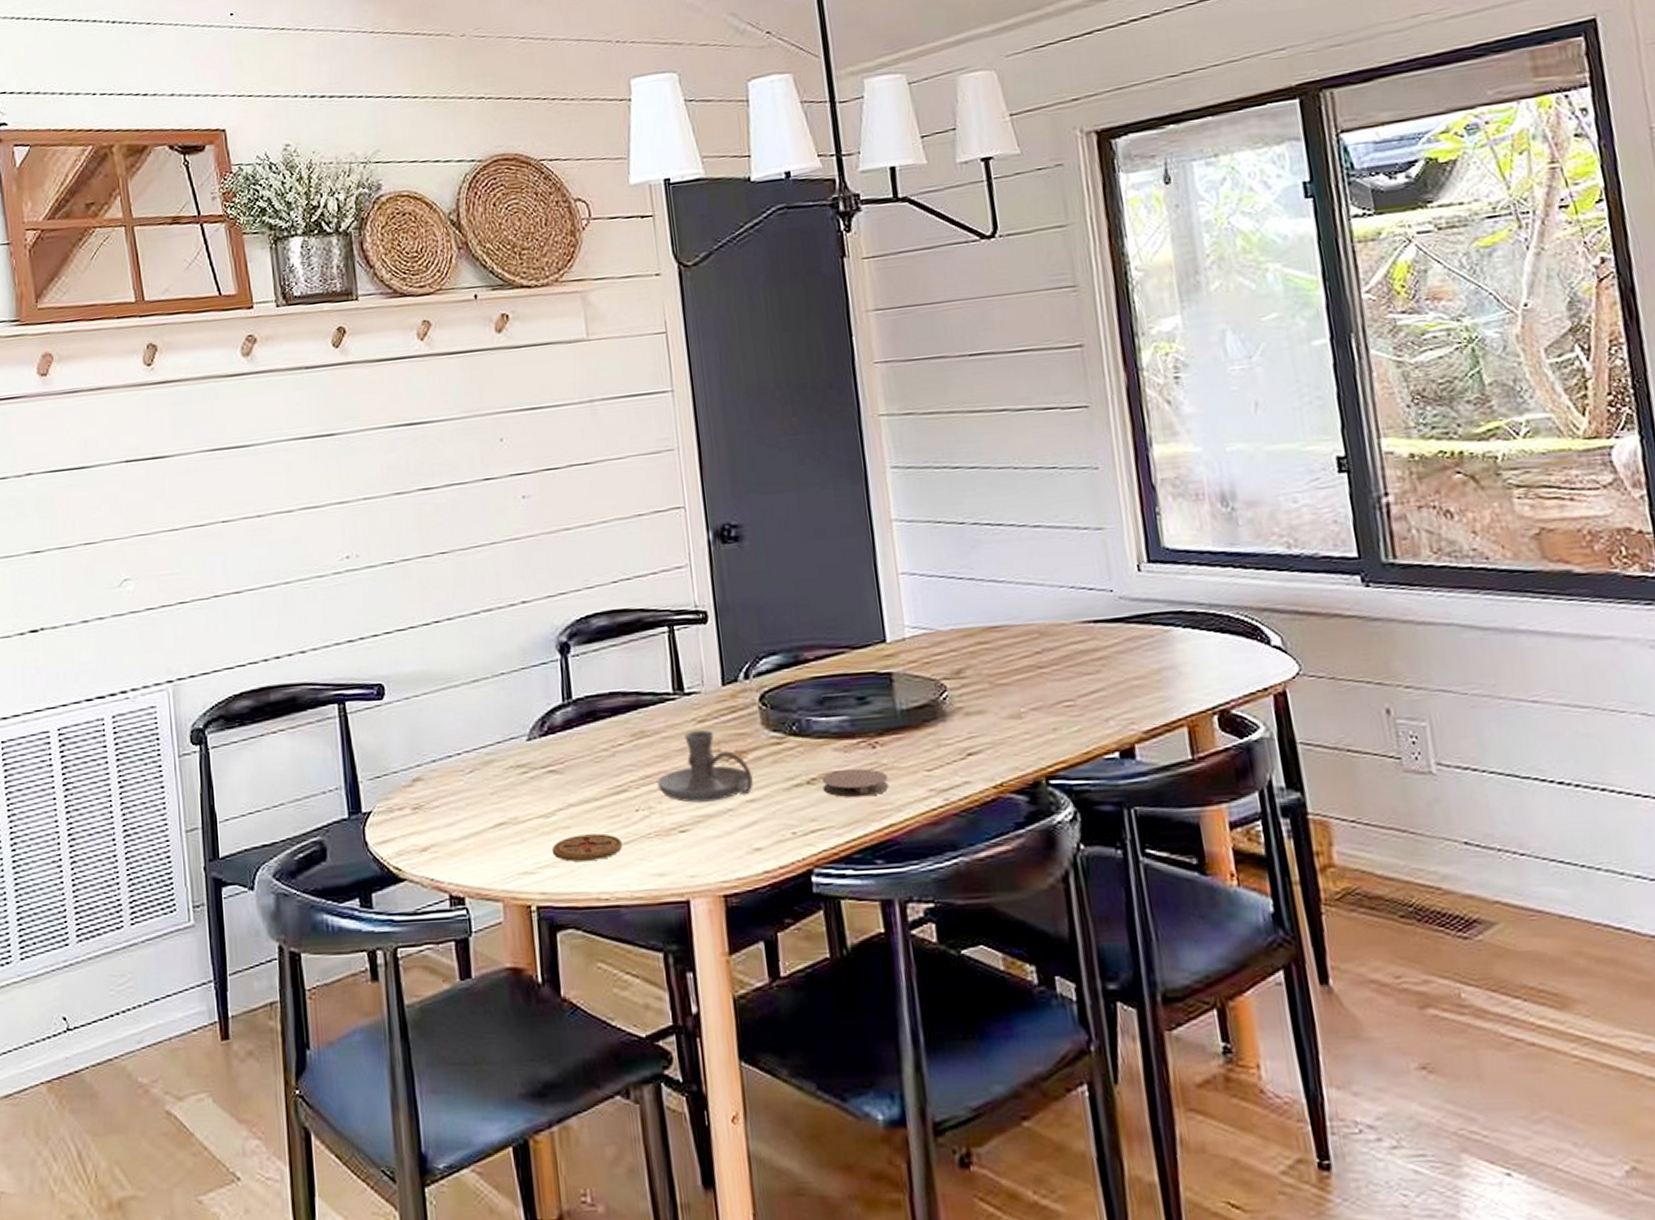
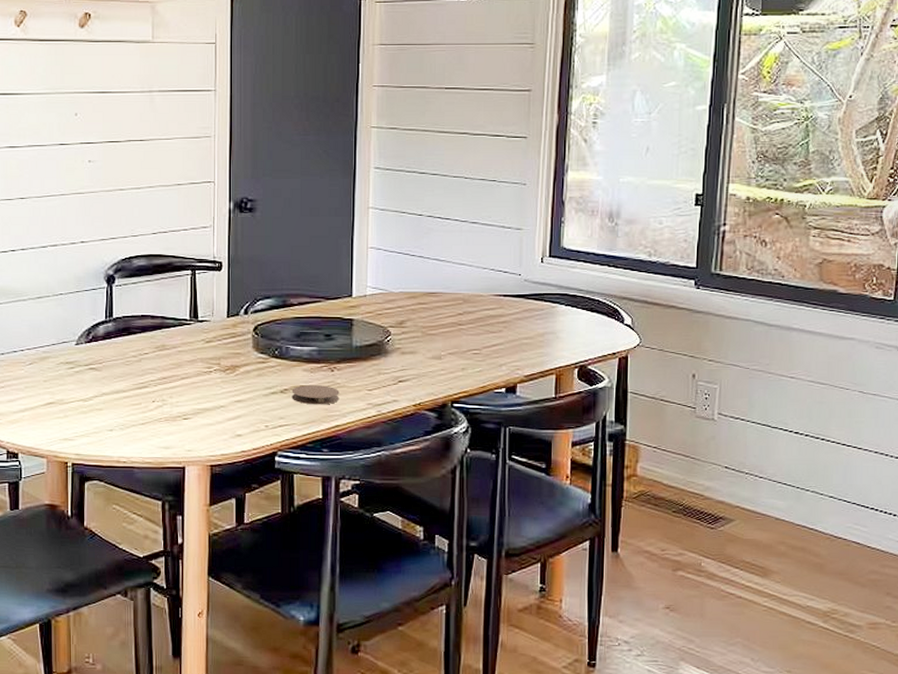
coaster: present [552,833,622,862] -> none [87,416,140,434]
candle holder: present [657,730,754,803] -> none [170,349,241,399]

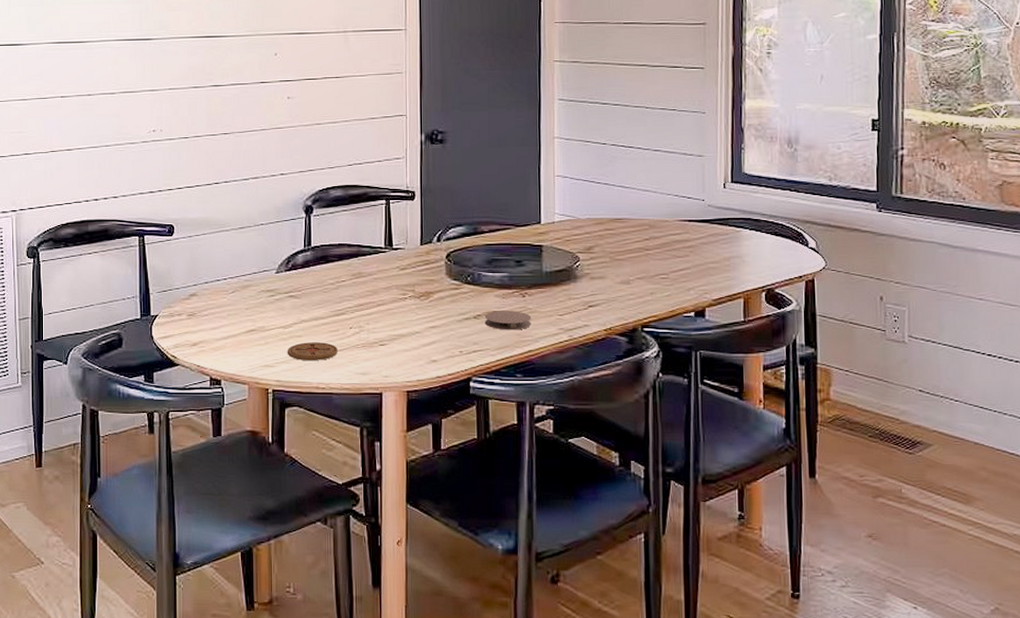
coaster: none [87,416,140,434] -> present [287,342,338,360]

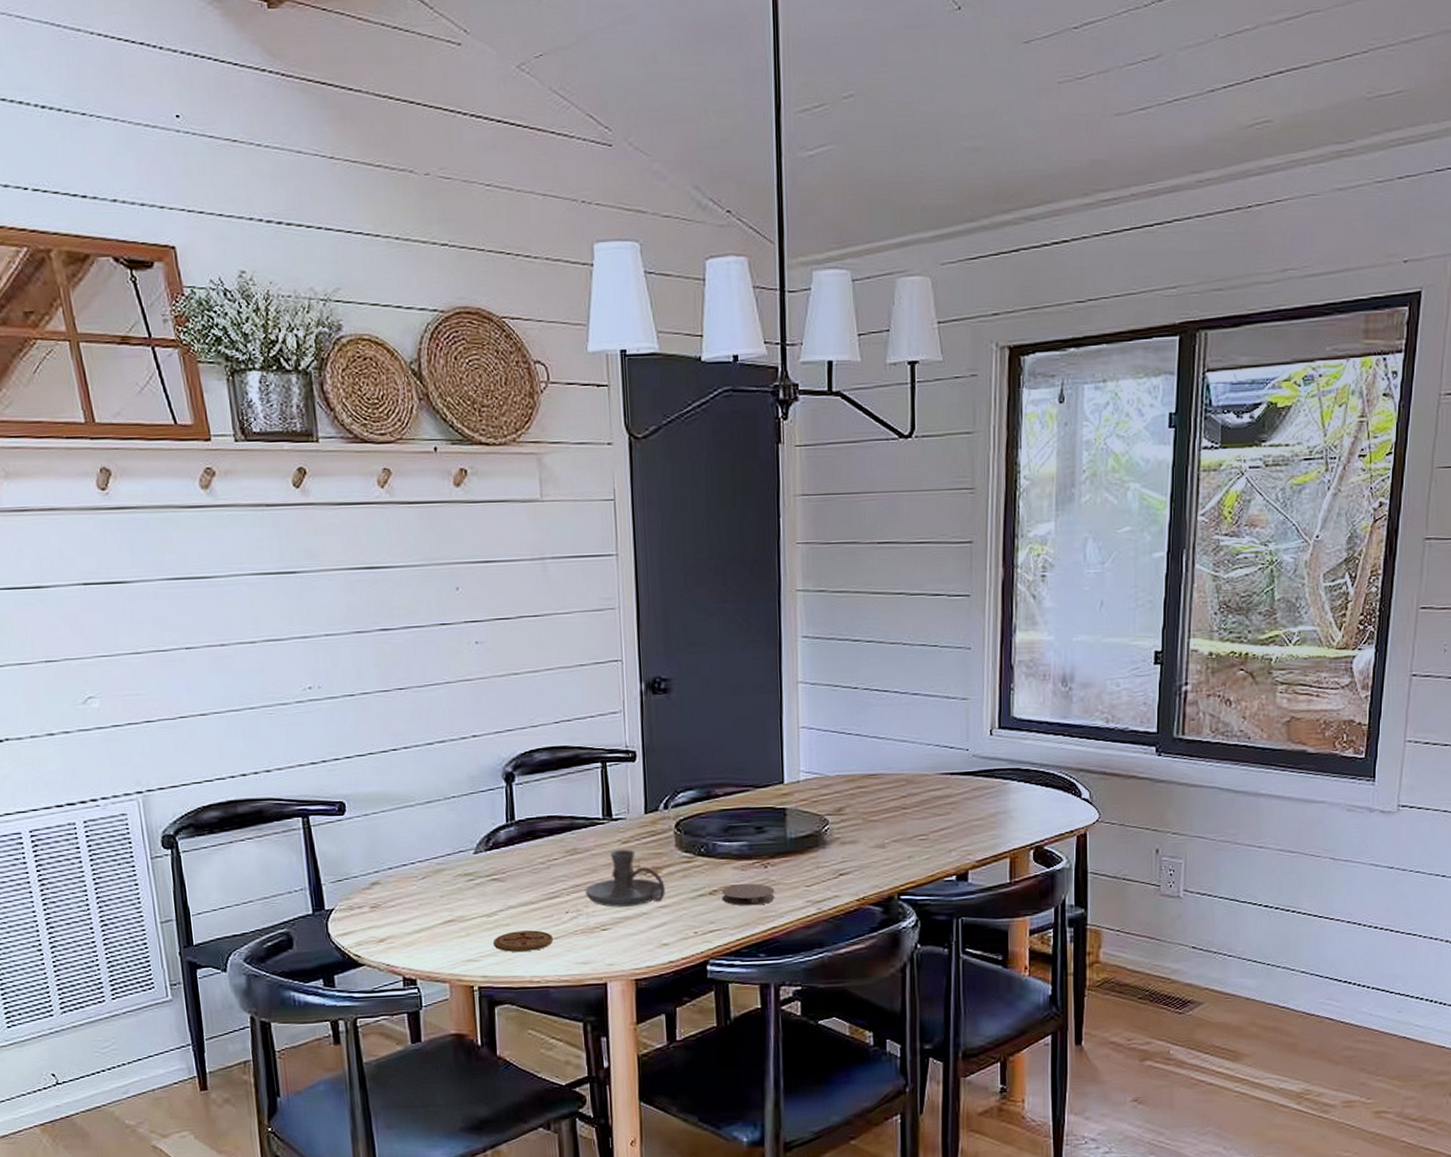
candle holder: none [367,276,436,326] -> present [585,850,665,907]

